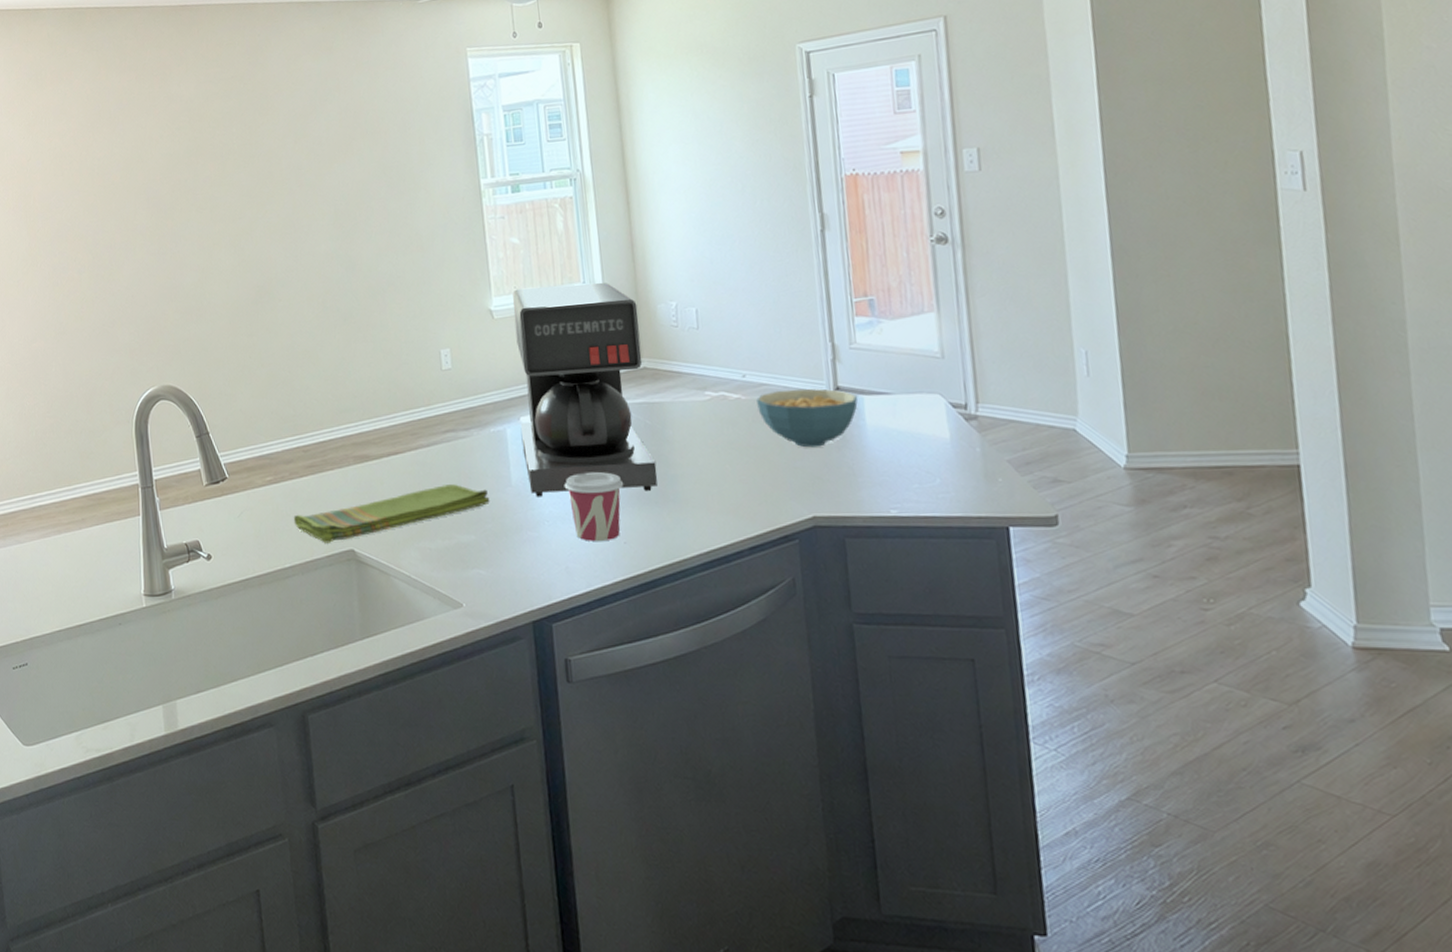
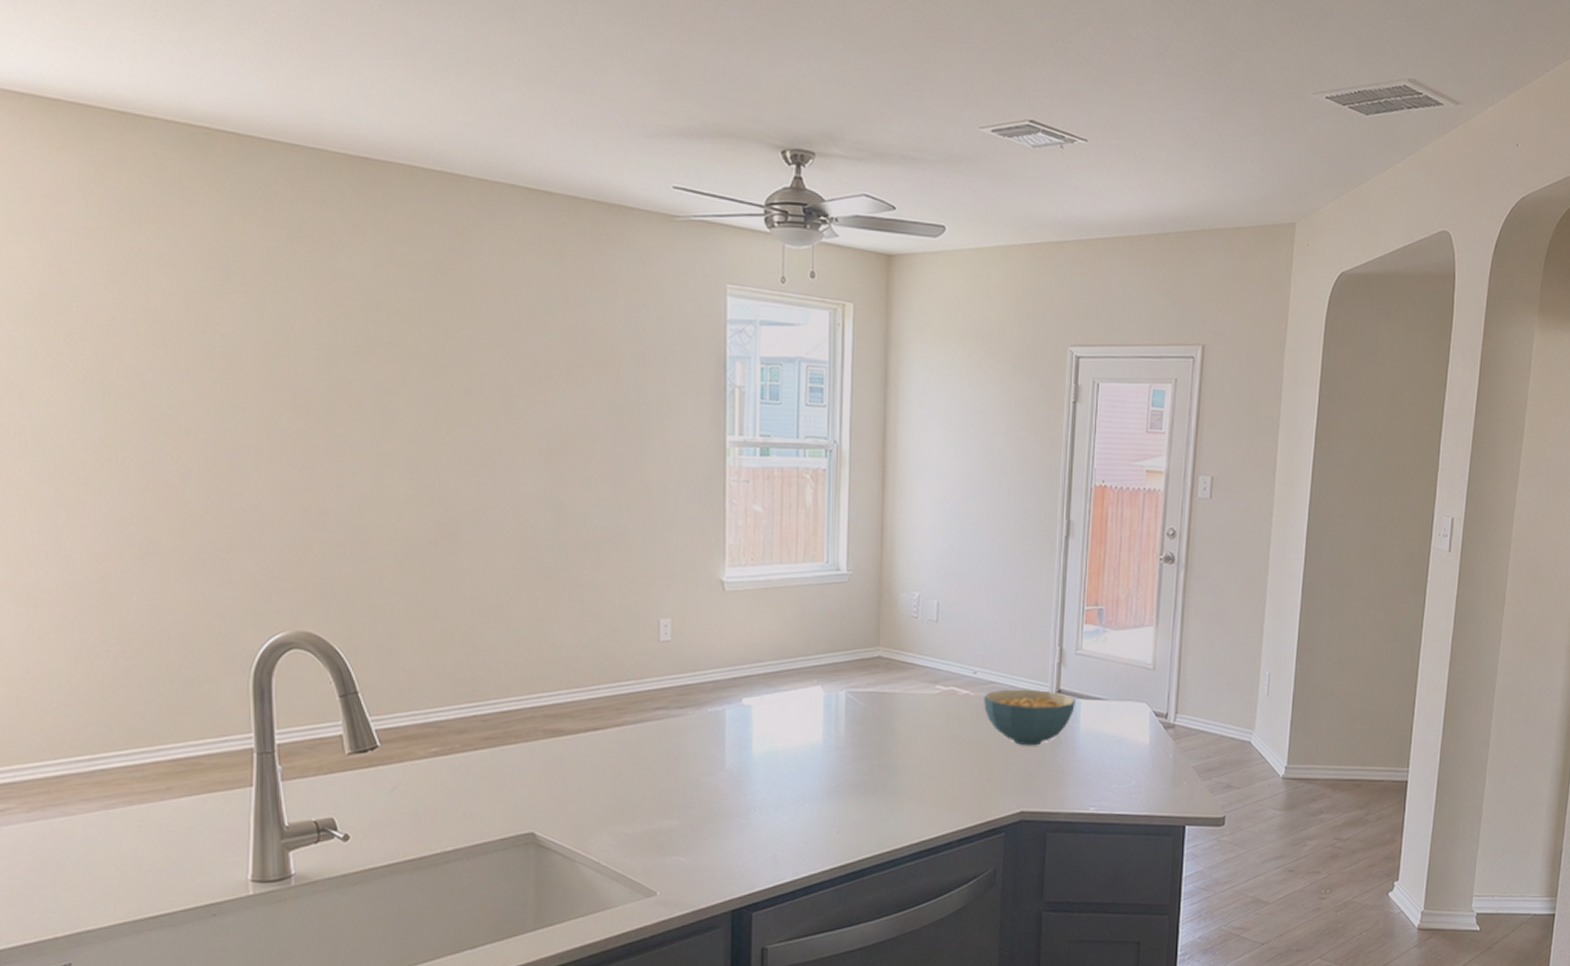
dish towel: present [293,484,490,543] -> none [462,766,699,825]
coffee maker: present [513,282,657,497] -> none [741,561,880,783]
cup: present [564,471,624,541] -> none [781,759,844,830]

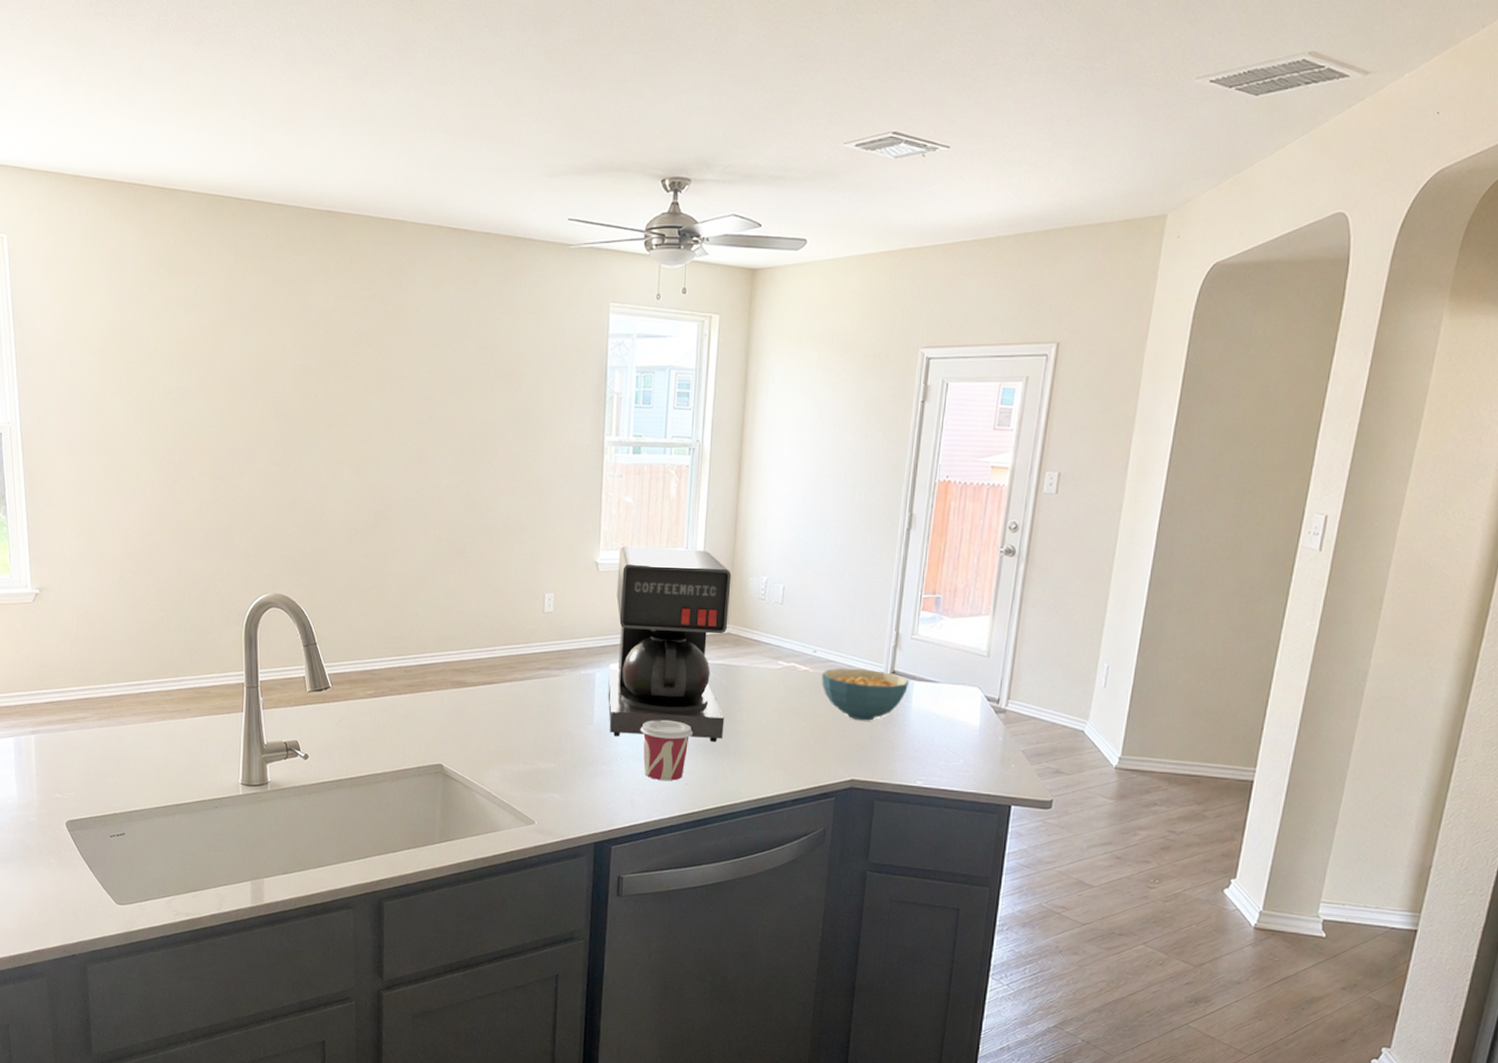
coffee maker: none [741,561,880,783] -> present [608,546,732,742]
cup: none [781,759,844,830] -> present [640,719,694,781]

